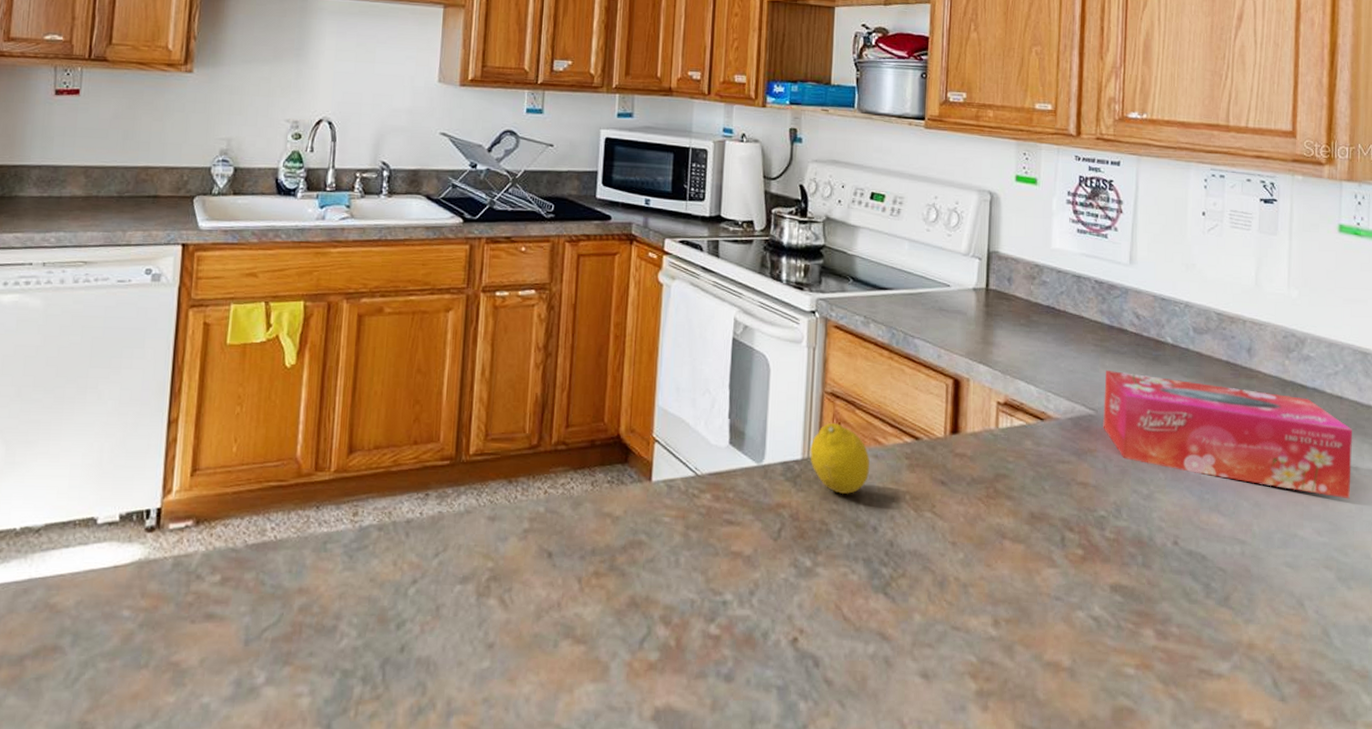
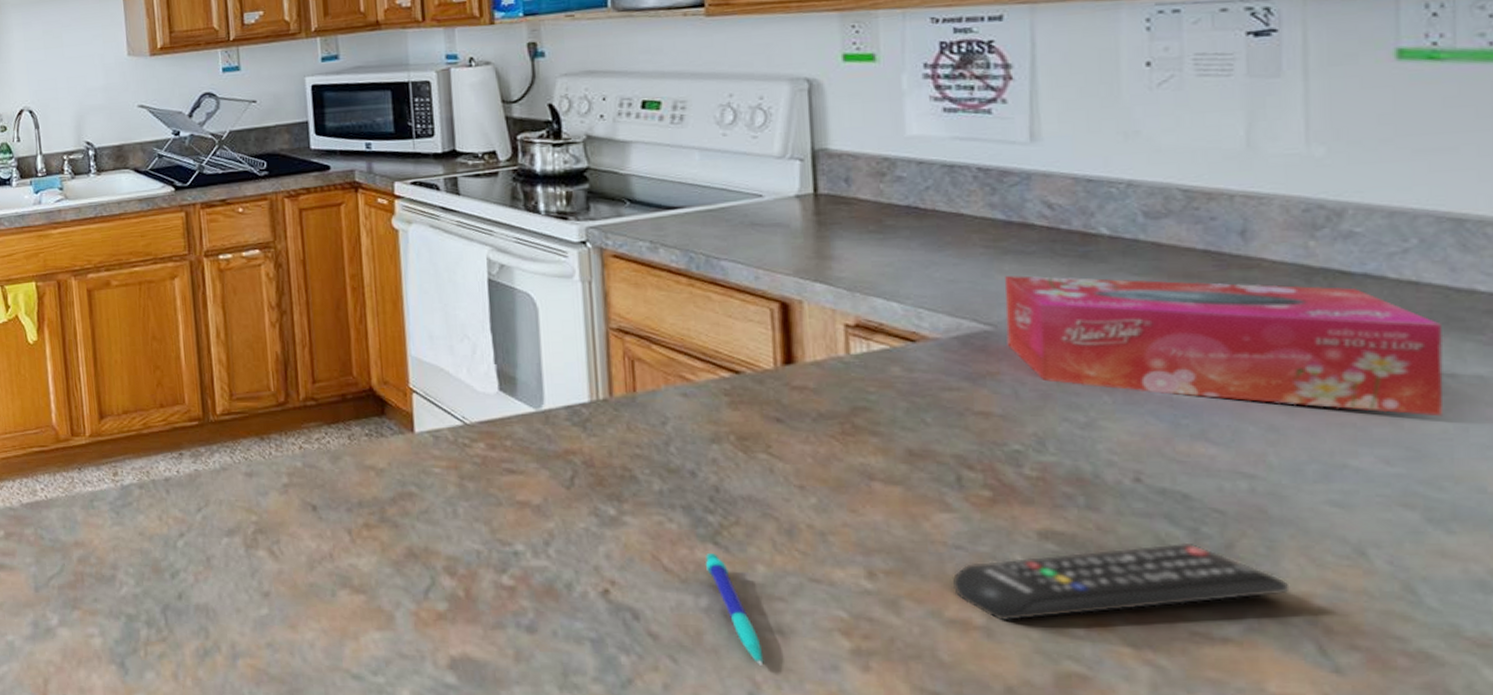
fruit: present [809,423,870,495] -> none [597,361,679,438]
pen: none [875,603,911,708] -> present [705,554,764,666]
remote control: none [1051,595,1260,663] -> present [951,542,1290,621]

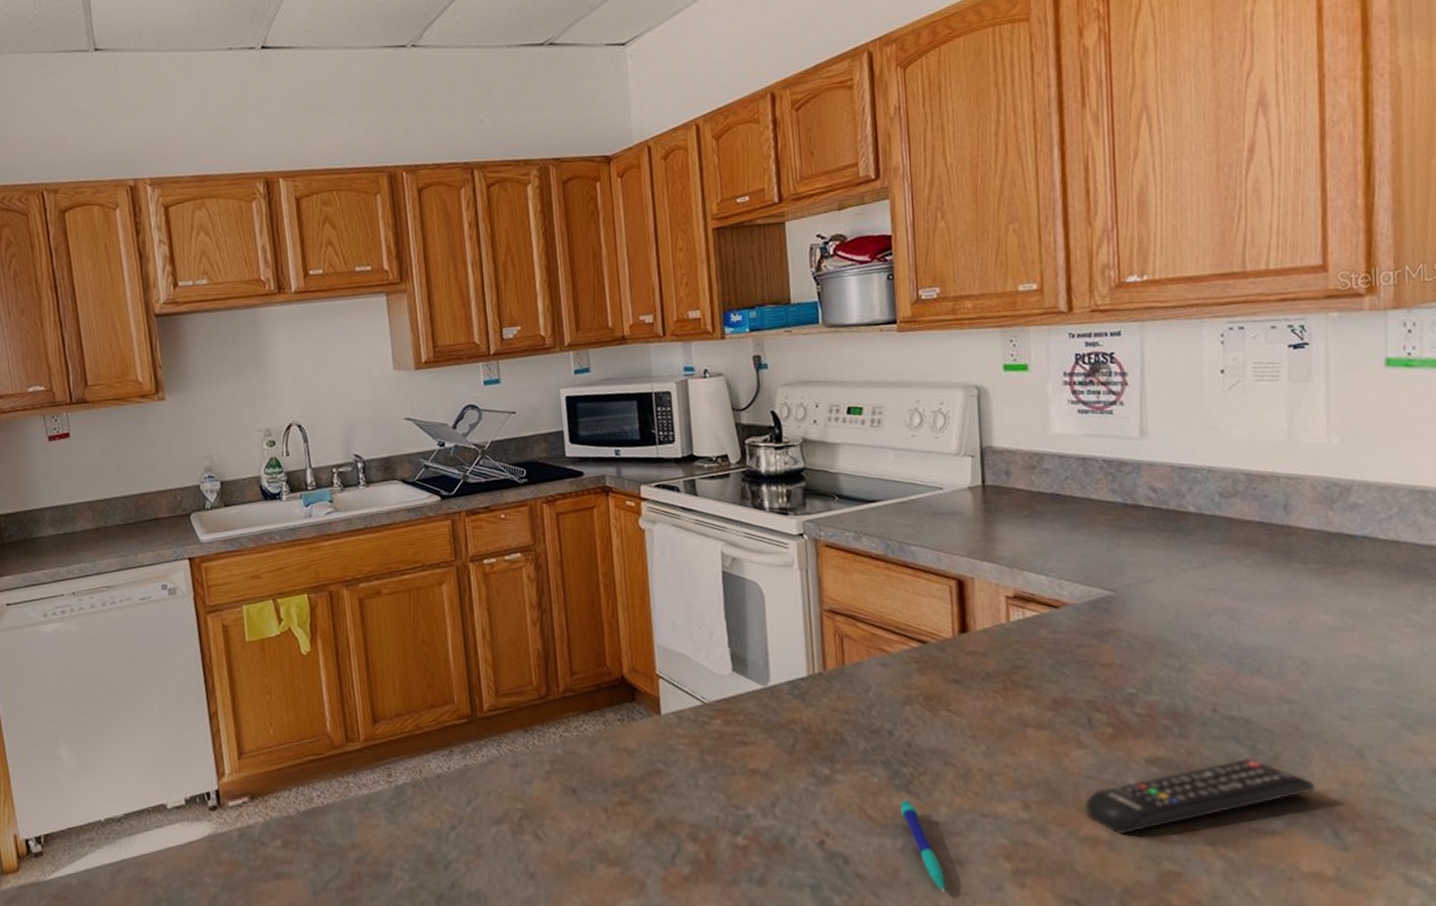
tissue box: present [1004,276,1444,417] -> none [1122,547,1414,645]

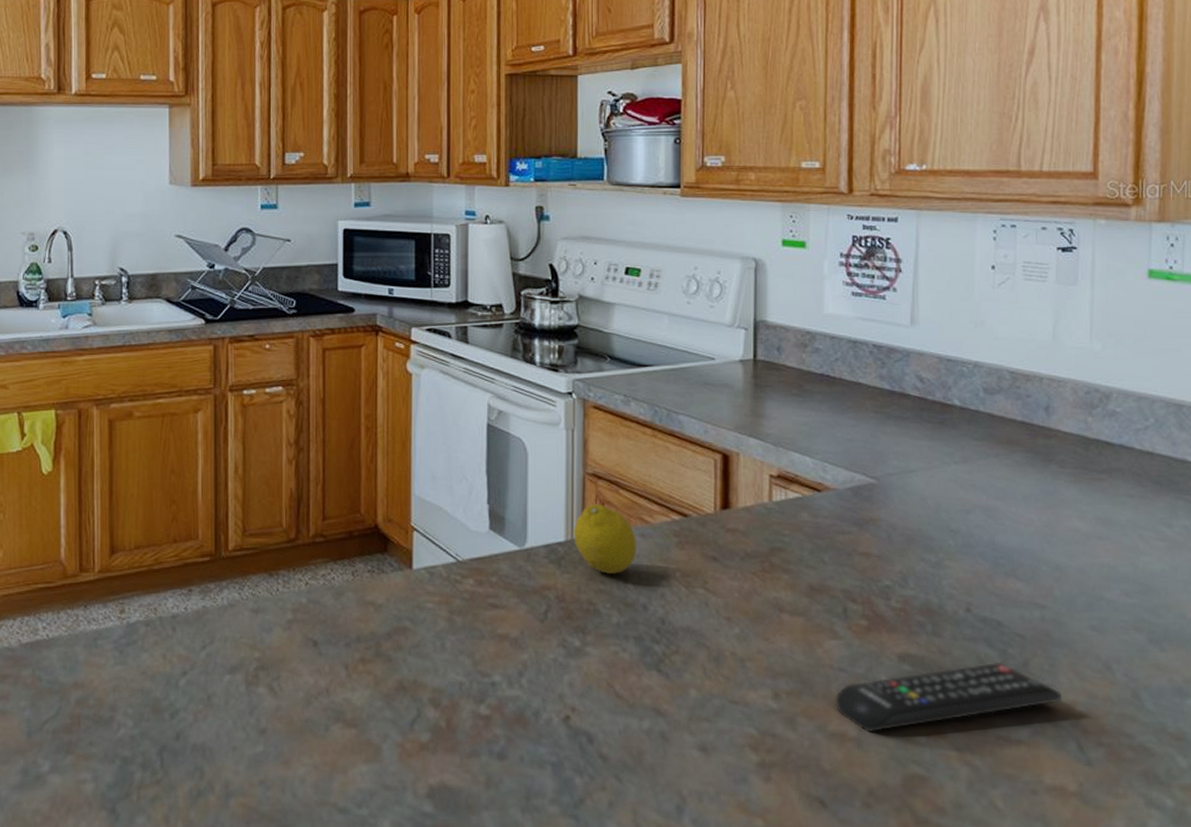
fruit: none [814,638,879,705] -> present [572,504,637,575]
pen: present [900,800,946,893] -> none [649,680,690,781]

